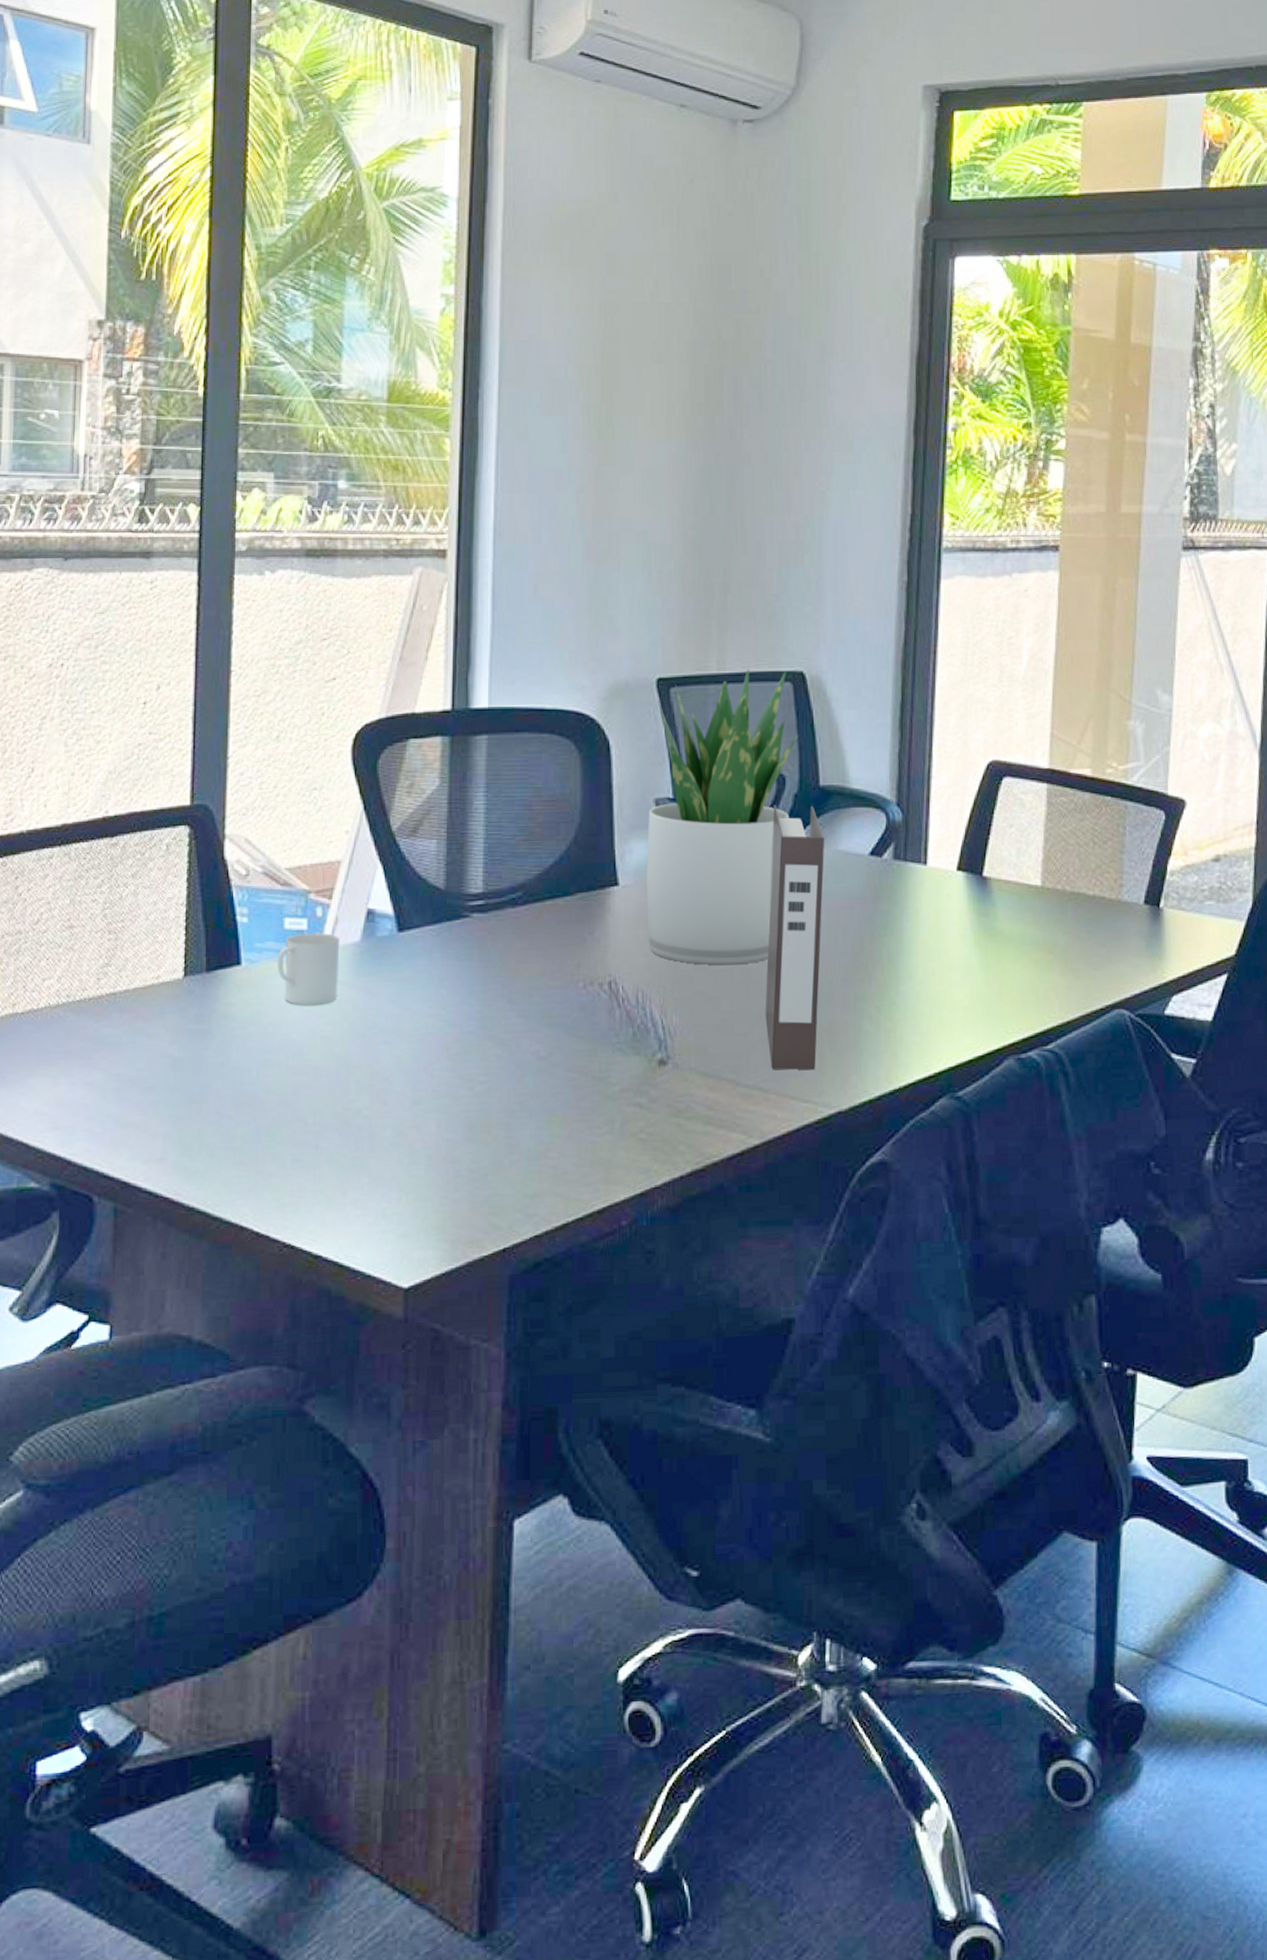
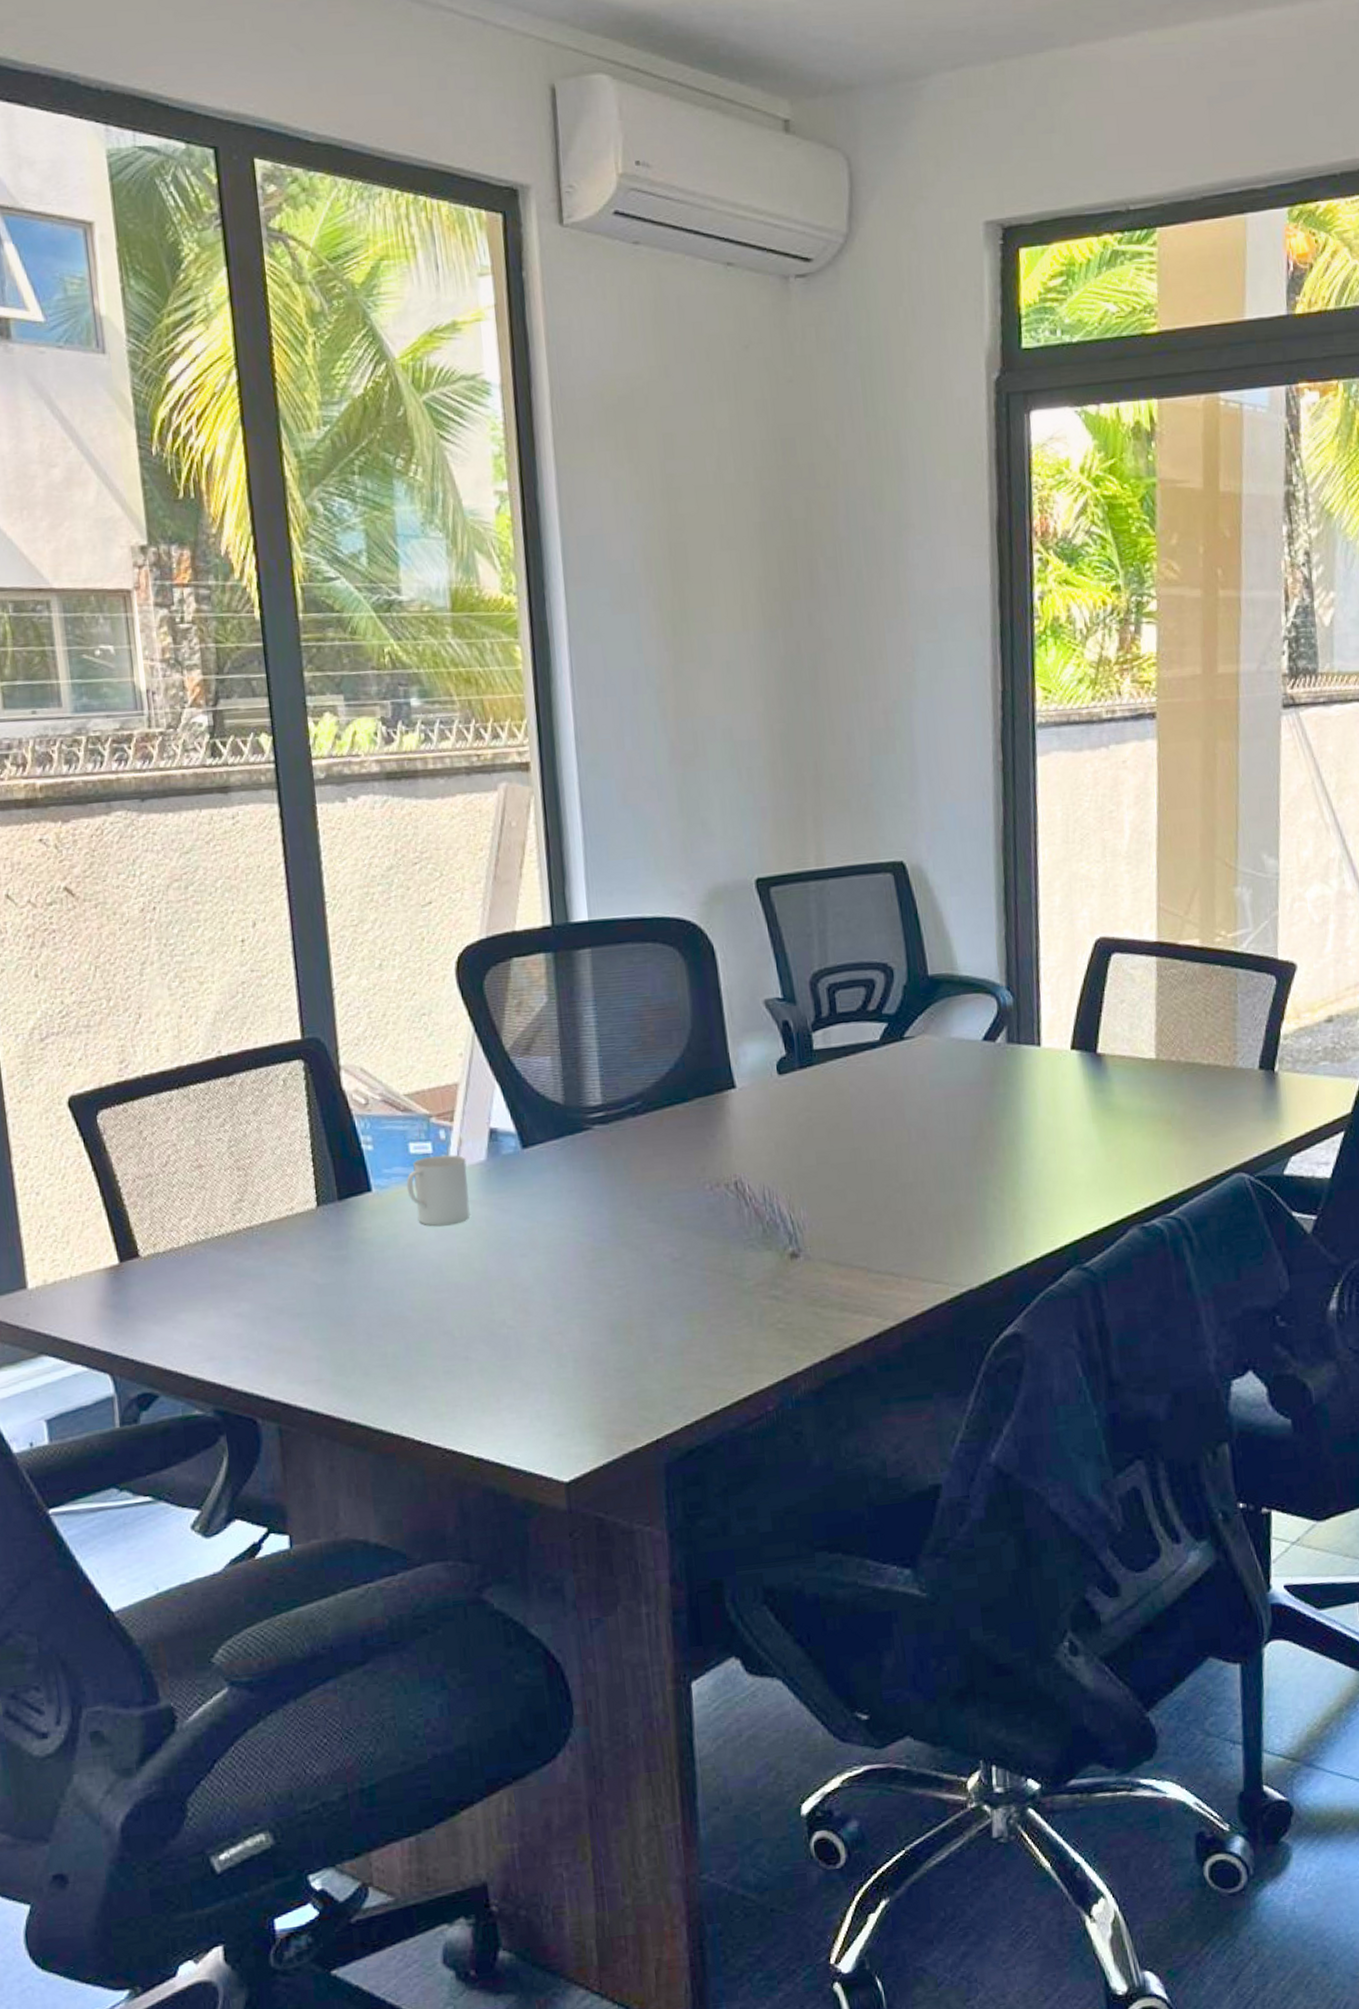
planter: present [646,670,798,966] -> none [759,862,903,1159]
binder: present [765,805,825,1071] -> none [883,996,944,1254]

